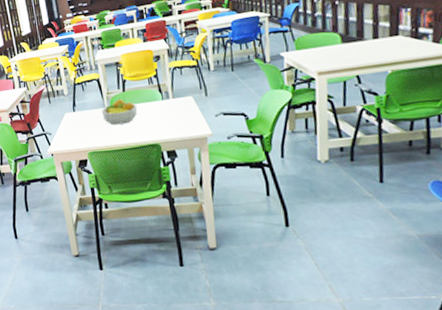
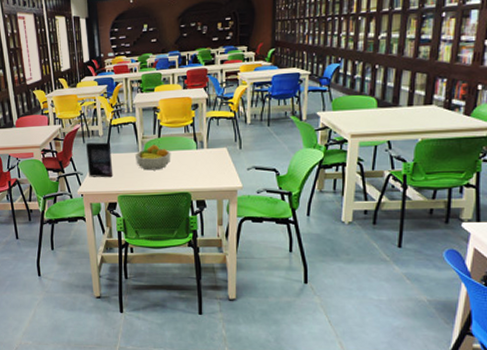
book: none [51,100,82,137] -> present [85,142,113,178]

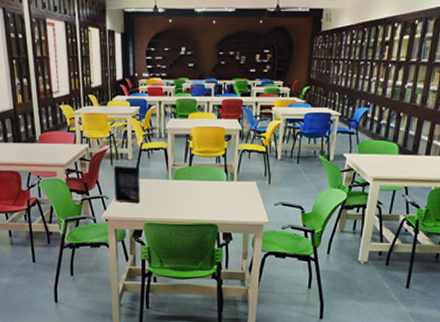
fruit bowl: present [134,145,171,171] -> none [164,173,201,200]

